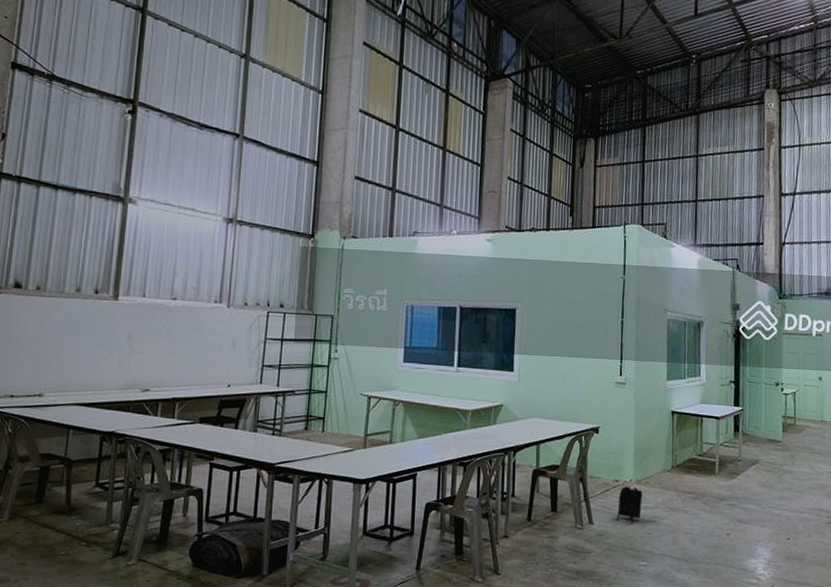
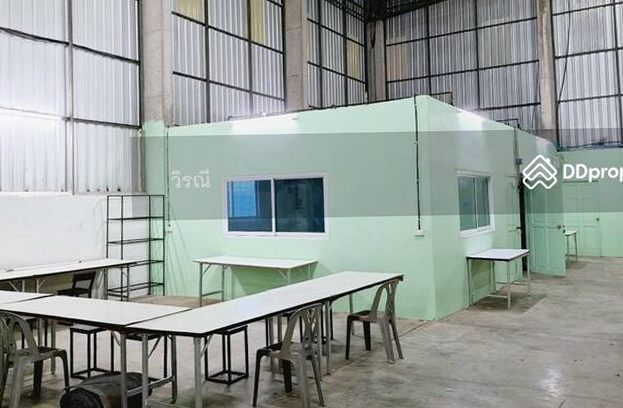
backpack: present [617,484,643,524] -> none [423,322,445,357]

